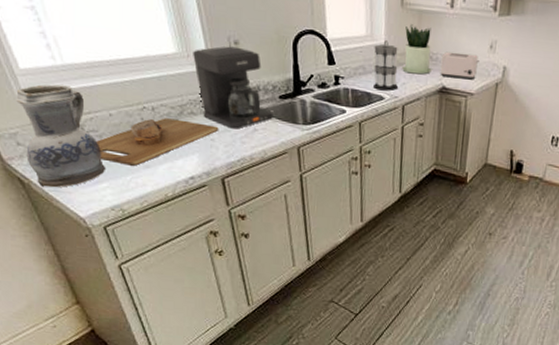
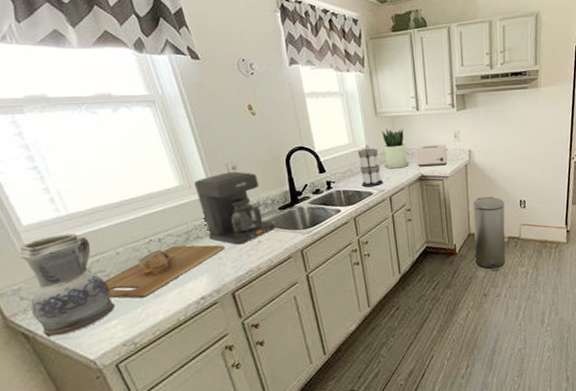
pedal bin: none [486,124,534,211] -> present [473,196,506,272]

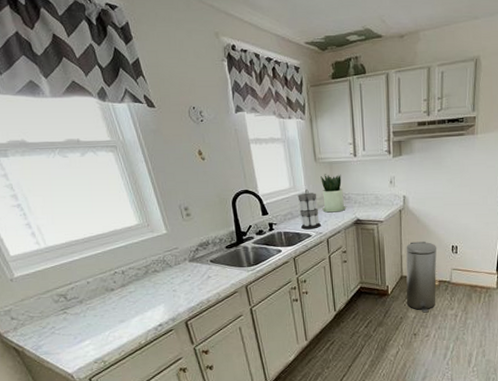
ceramic jug: present [19,233,116,338] -> none [8,264,88,353]
cutting board: present [104,245,225,298] -> none [78,278,179,323]
coffee maker: present [194,171,275,245] -> none [152,212,223,279]
toaster: present [416,144,448,167] -> none [352,190,383,211]

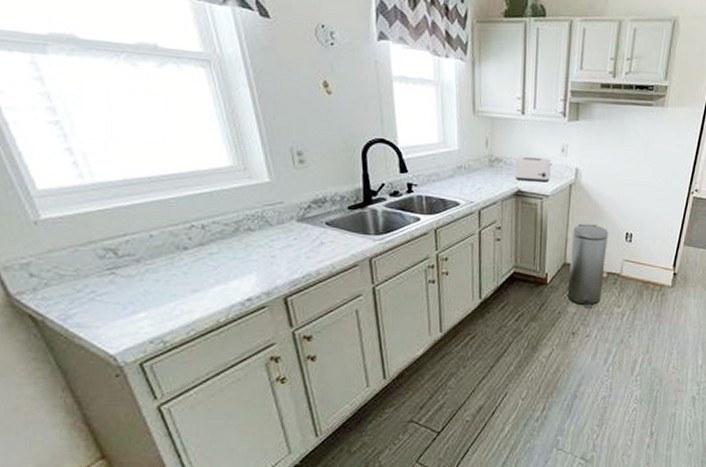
spice rack: present [297,188,321,230] -> none [447,146,473,197]
planter: present [321,174,346,213] -> none [477,131,506,179]
toaster: none [352,190,383,211] -> present [514,156,552,182]

